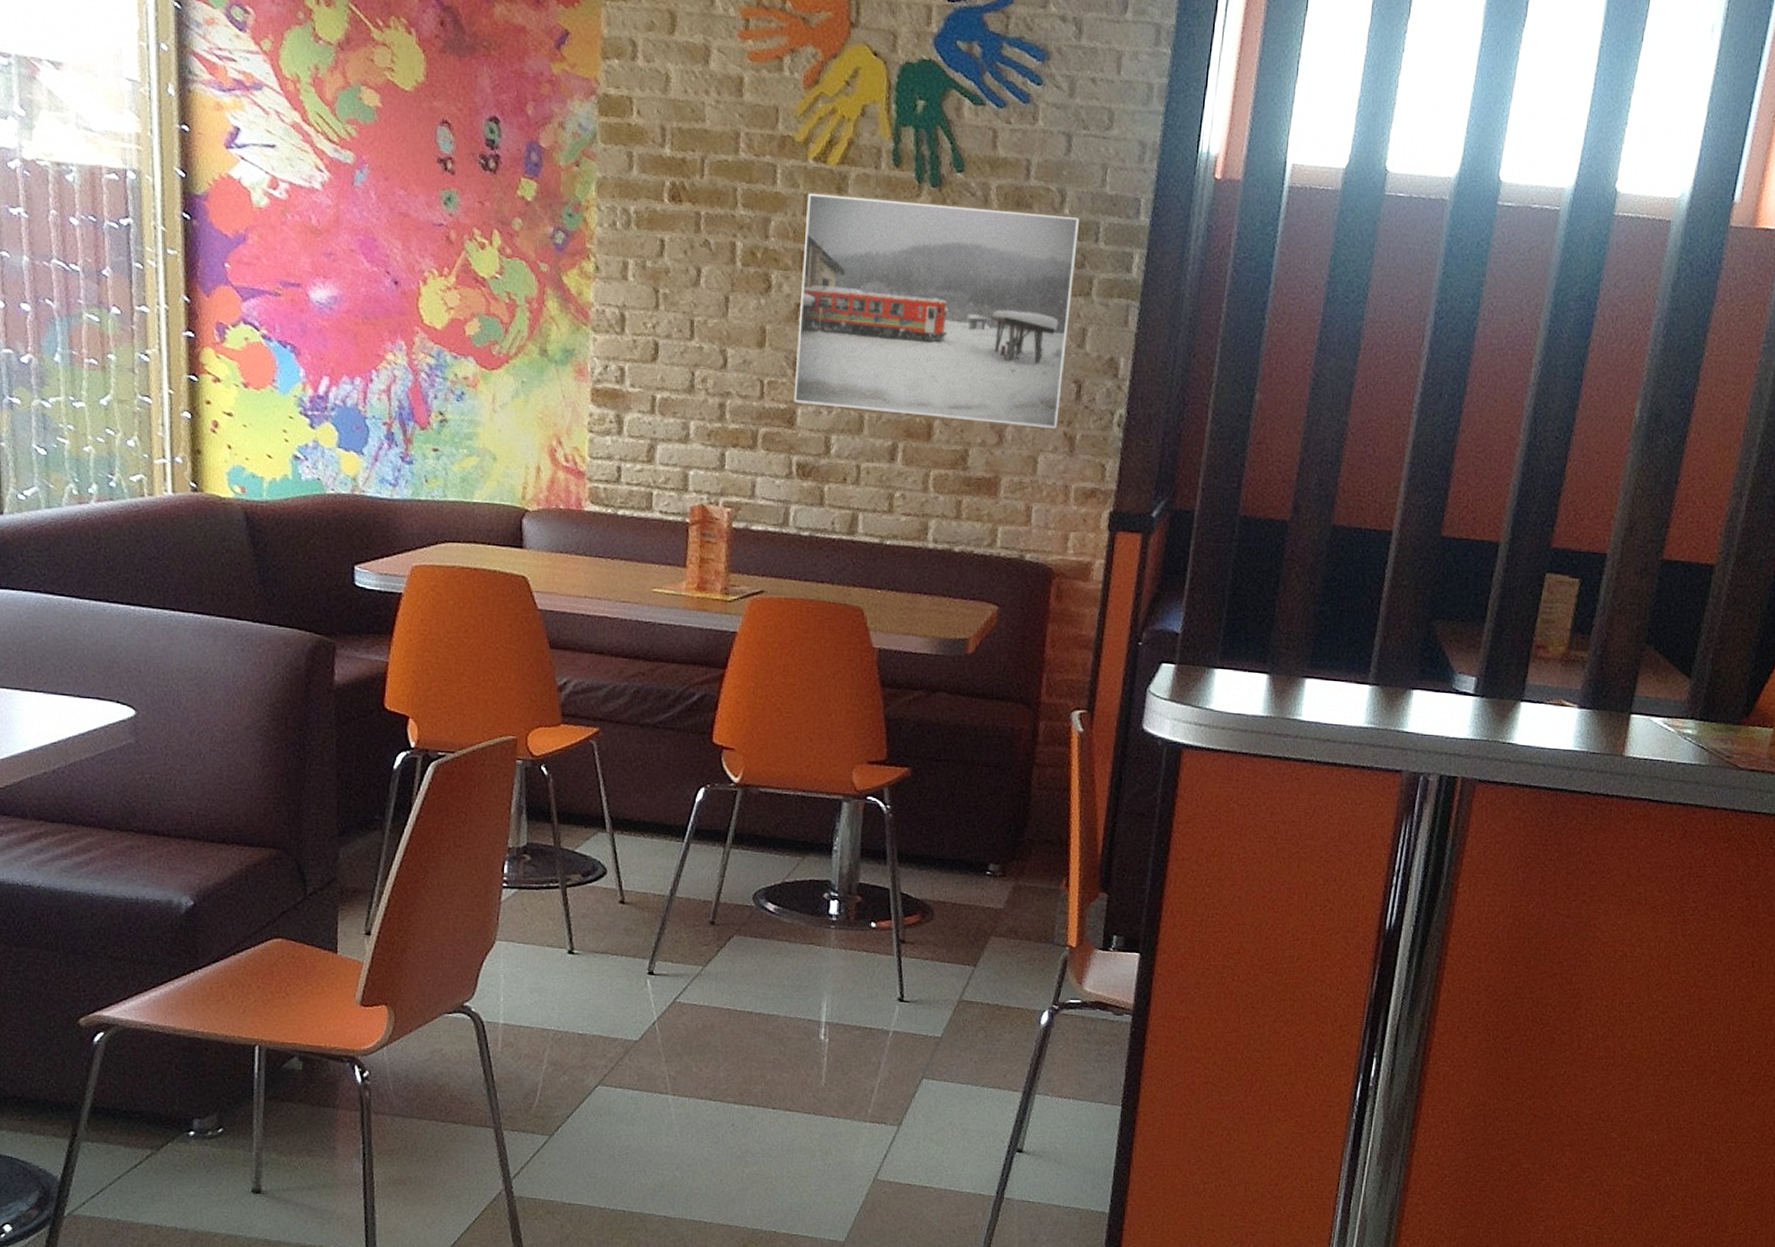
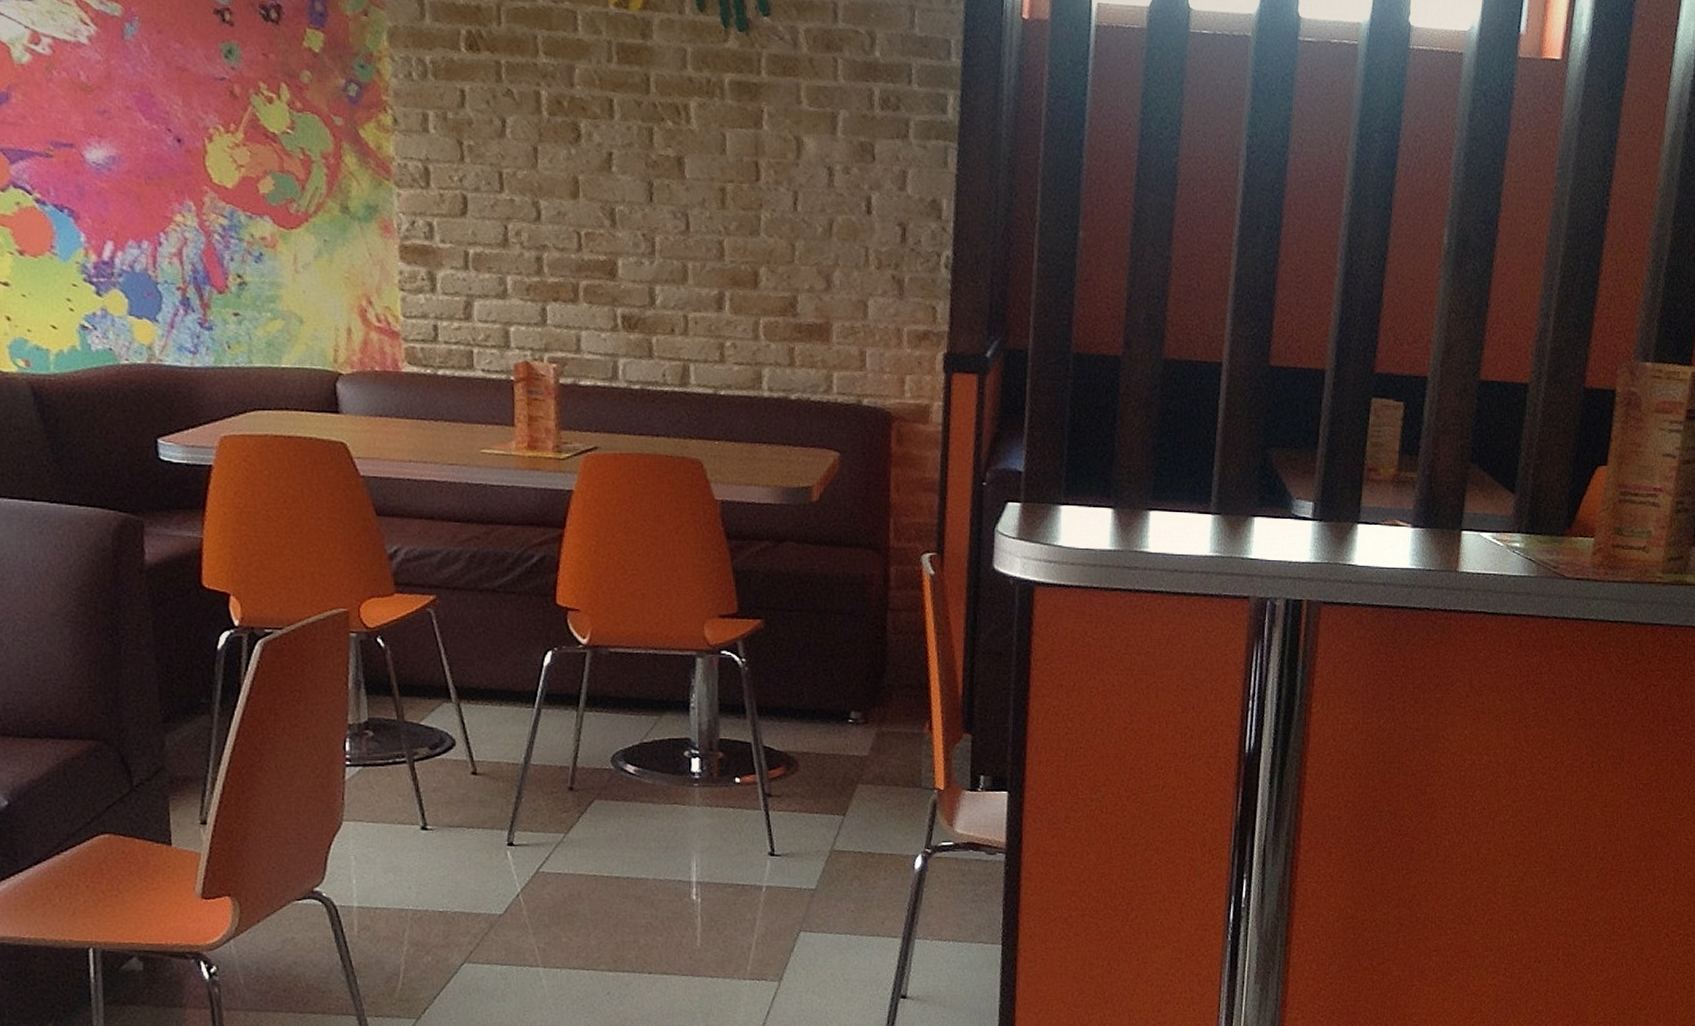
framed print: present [793,192,1079,428] -> none [611,39,891,272]

